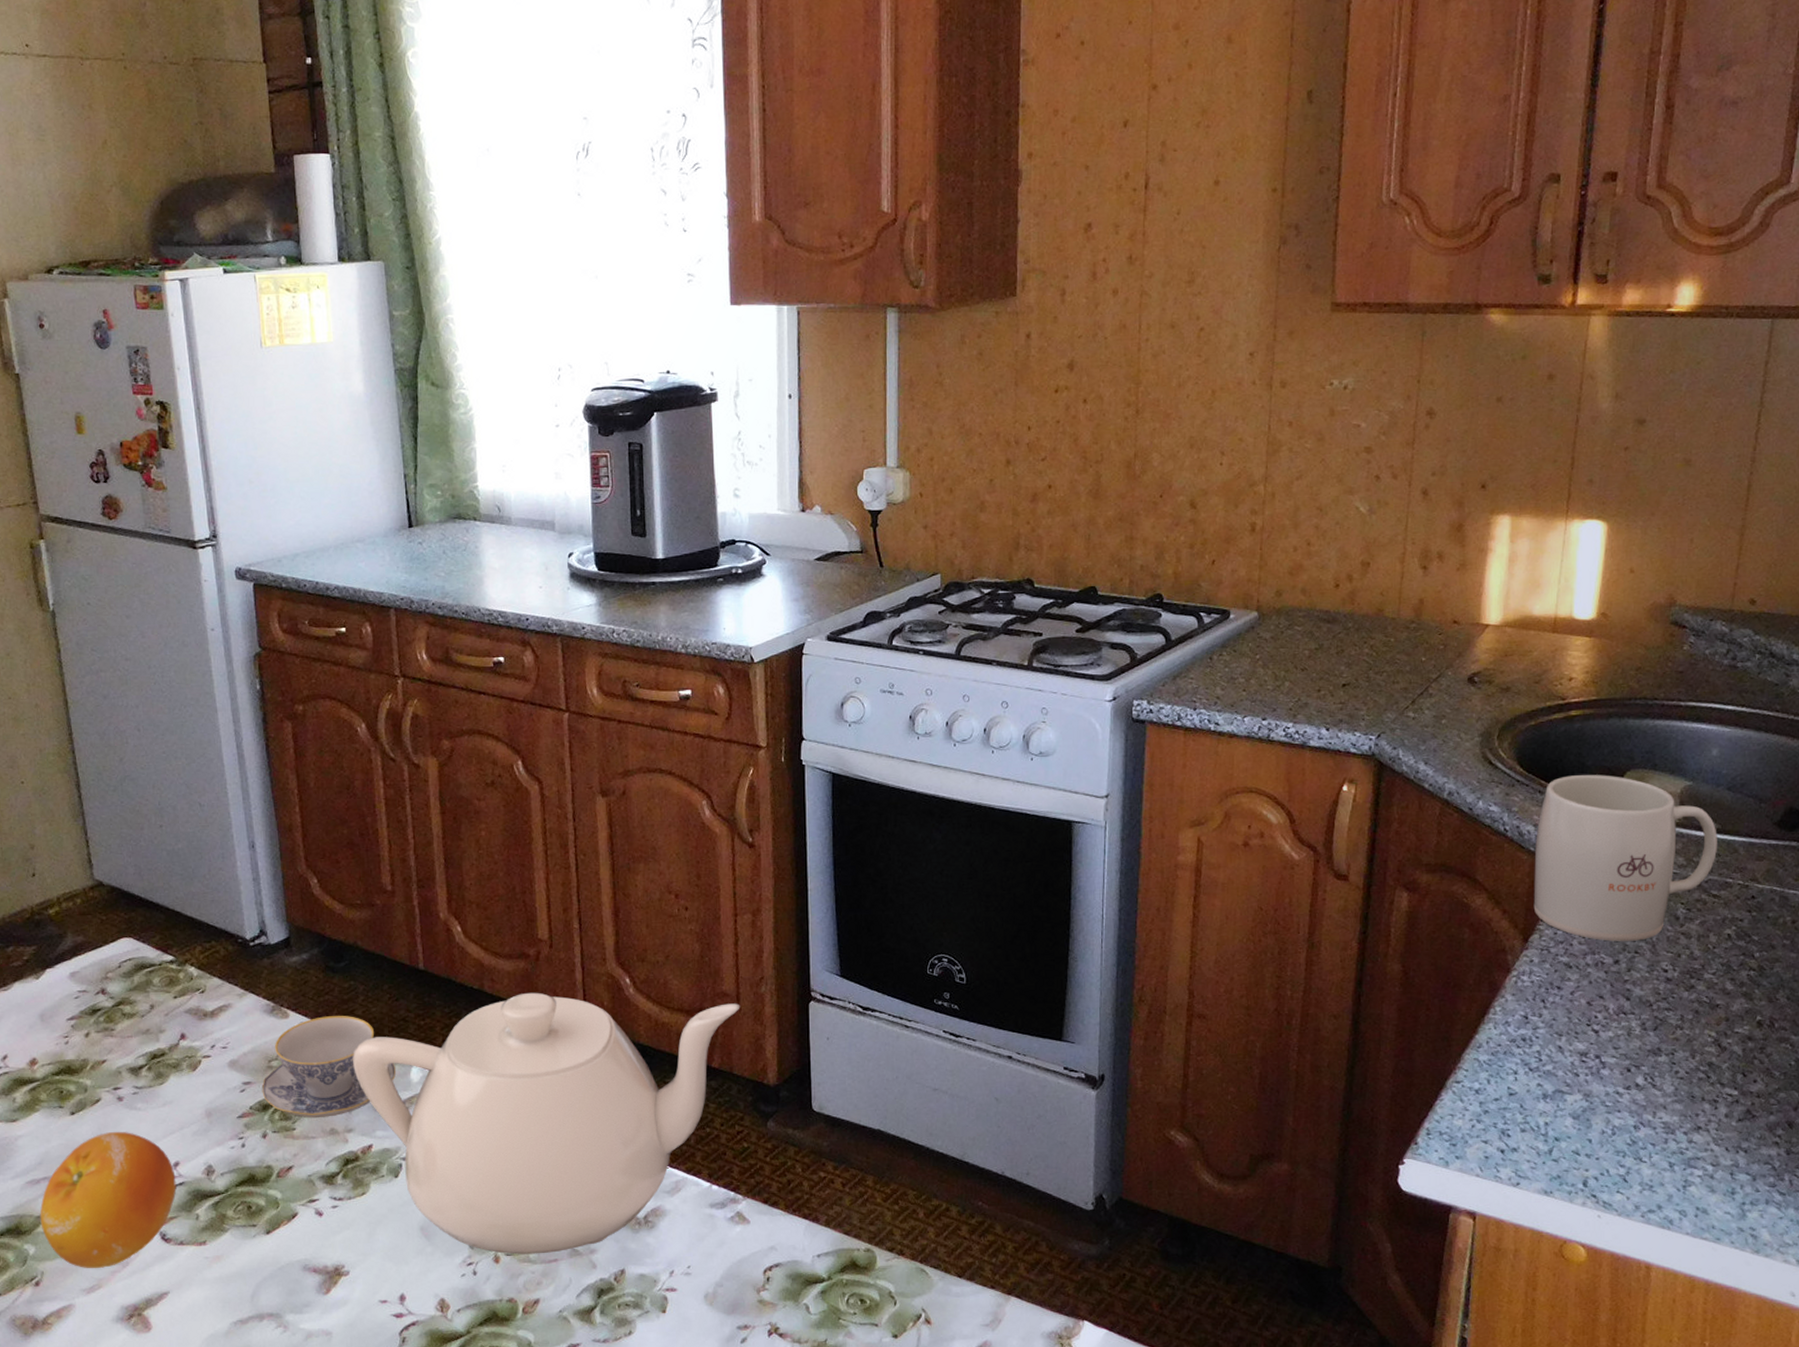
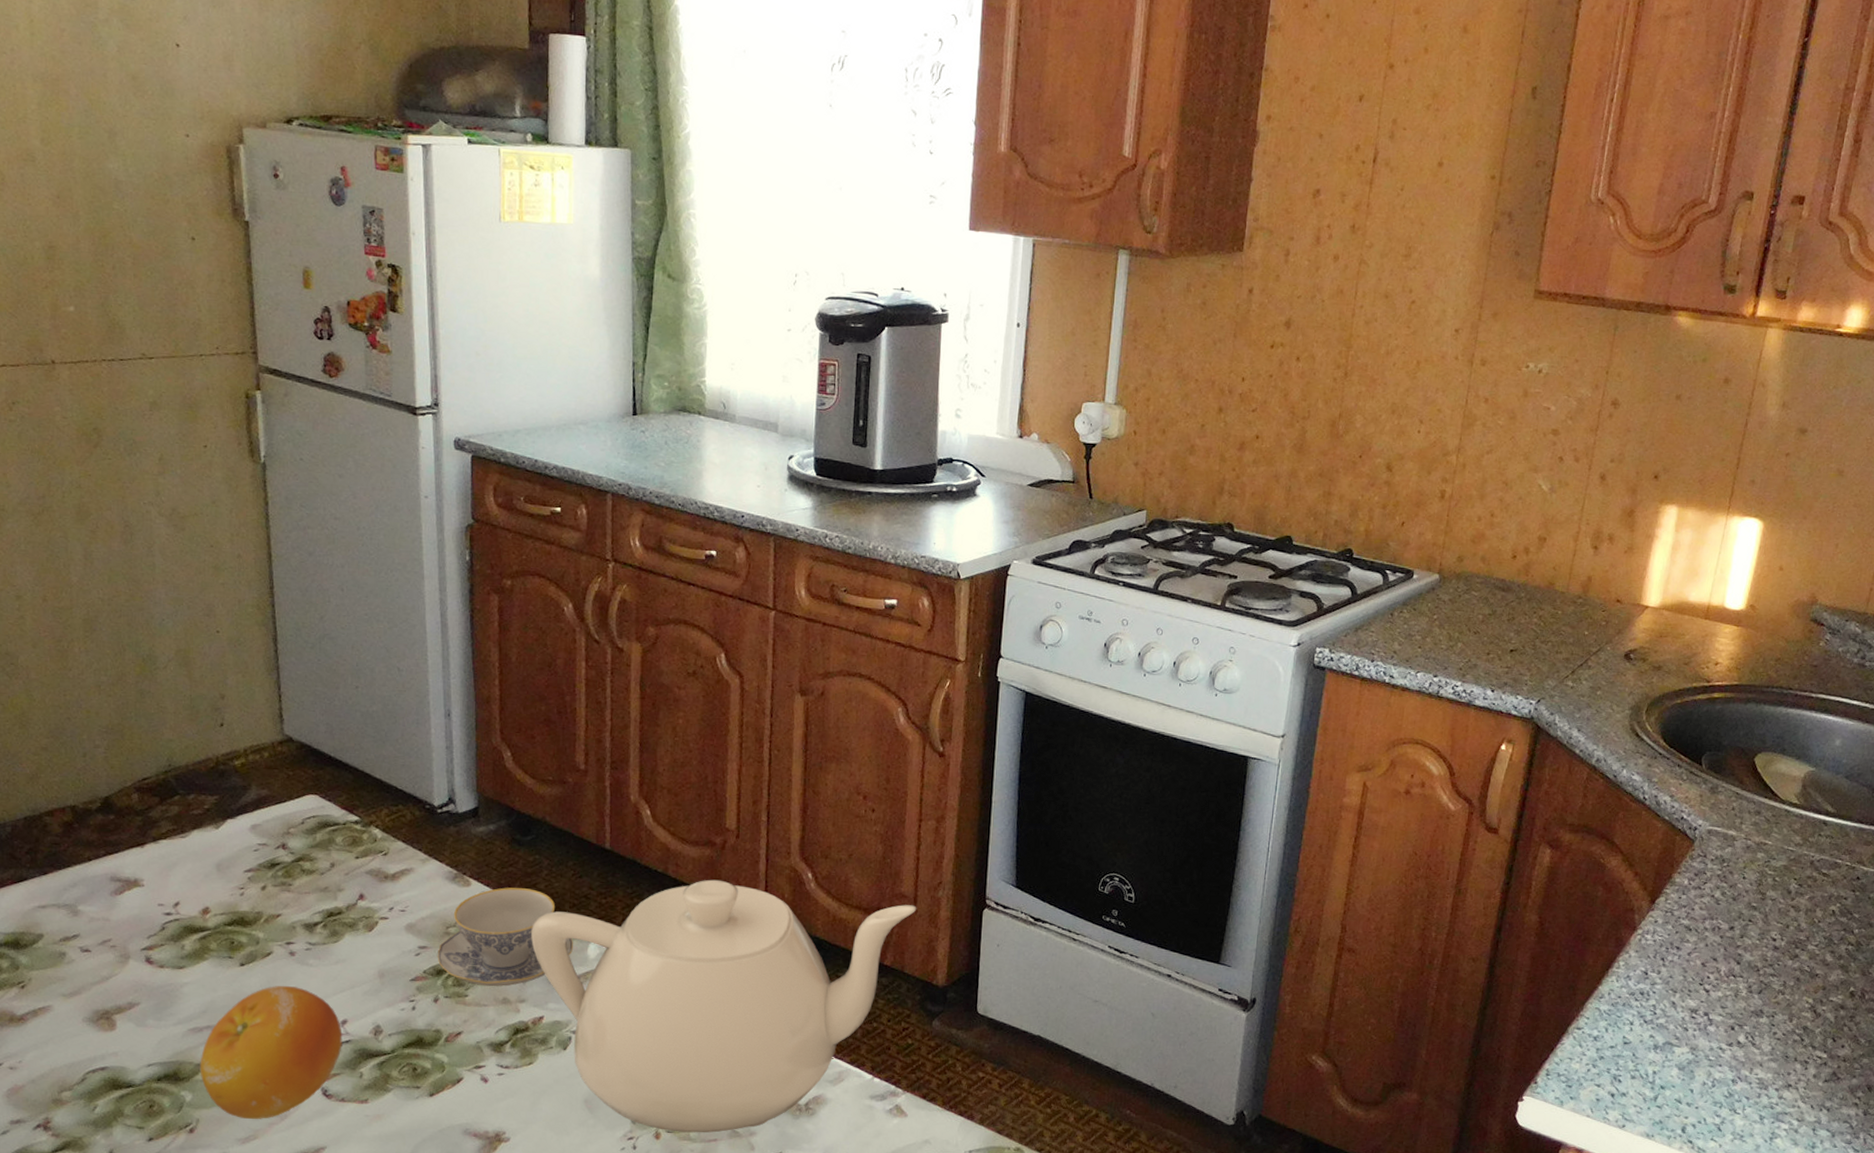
mug: present [1533,775,1718,941] -> none [1662,753,1833,910]

